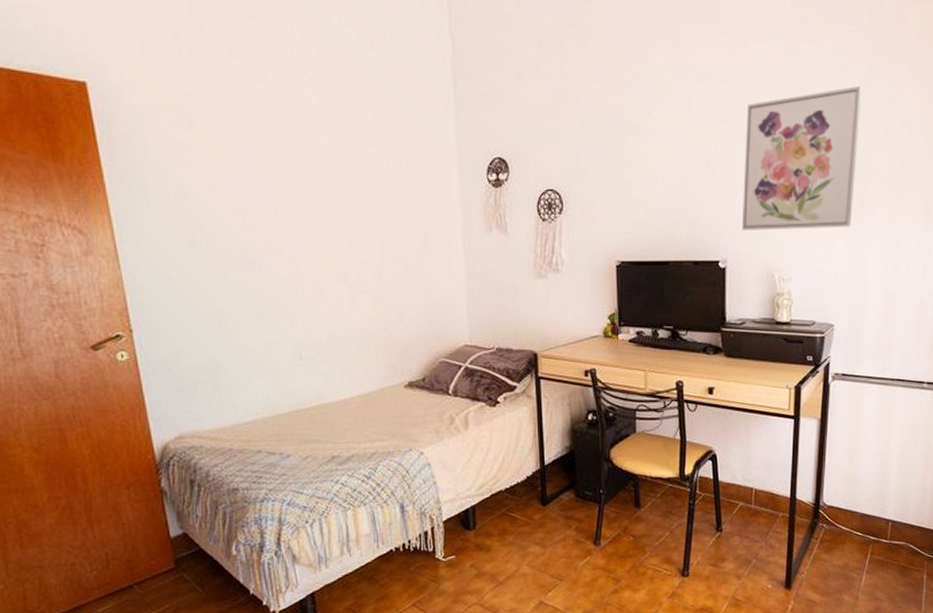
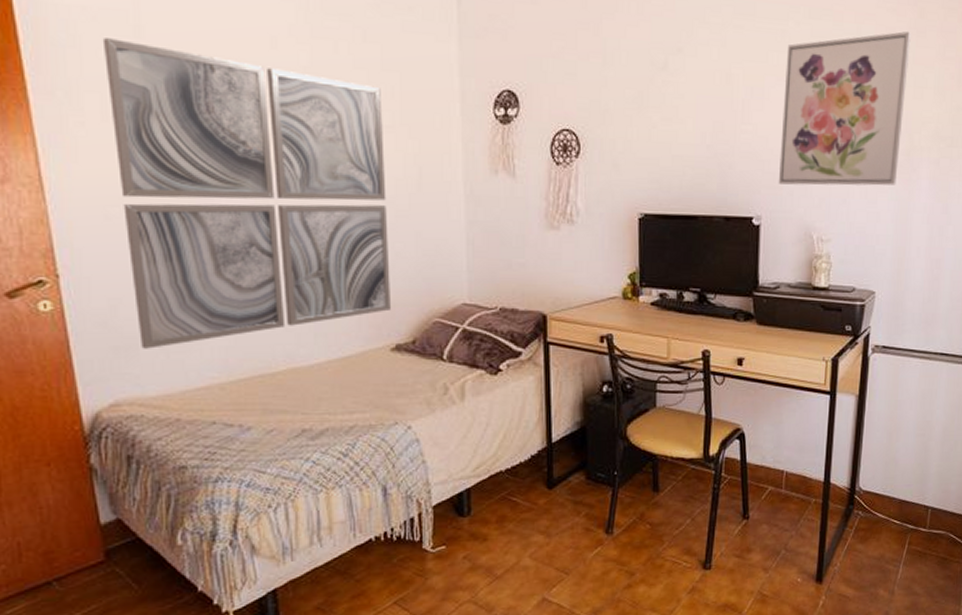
wall art: none [161,130,403,390] -> present [102,38,390,349]

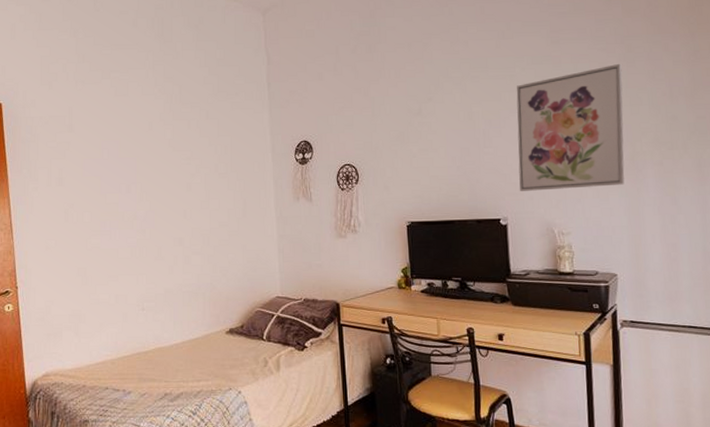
wall art: present [102,38,390,349] -> none [50,134,225,335]

